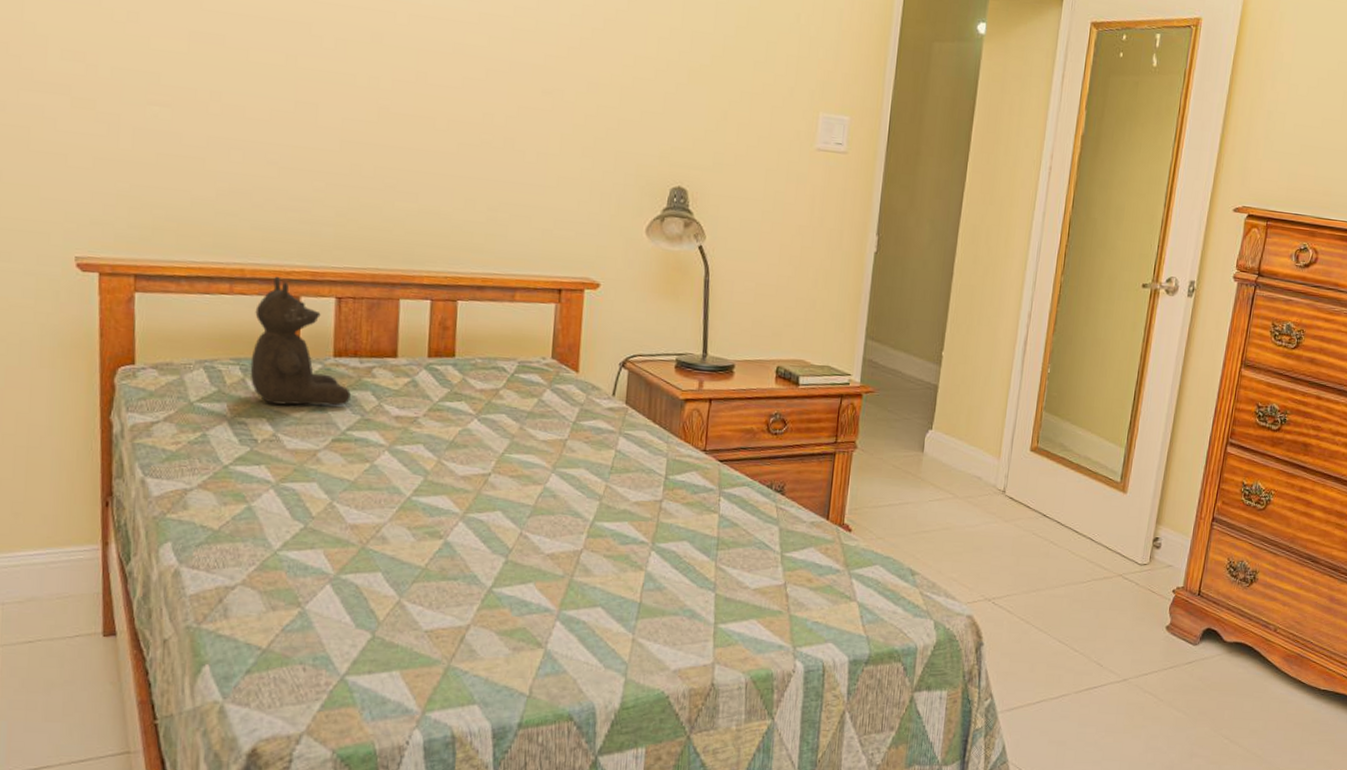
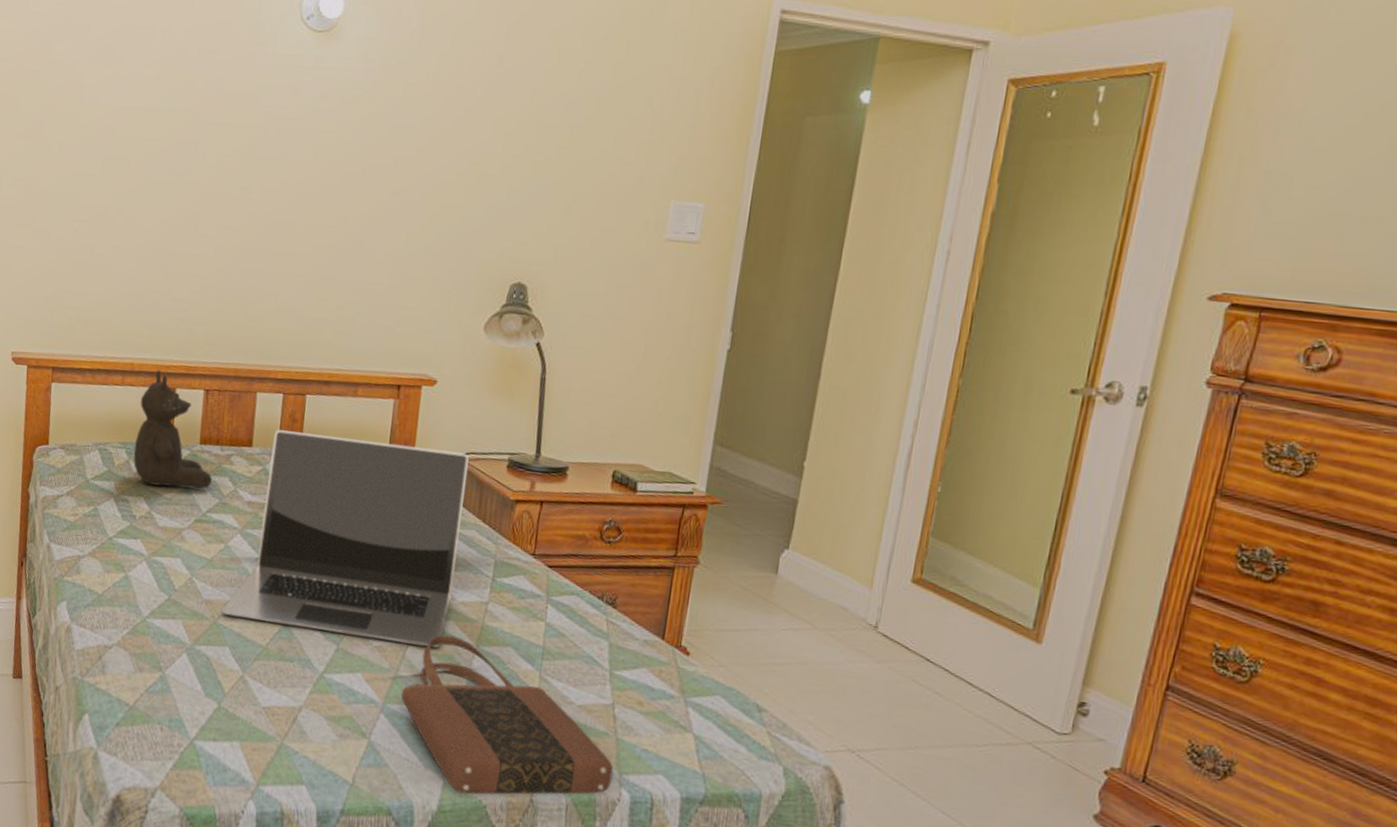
laptop: none [369,338,636,550] -> present [221,429,469,648]
tote bag: none [577,535,788,688] -> present [401,634,614,795]

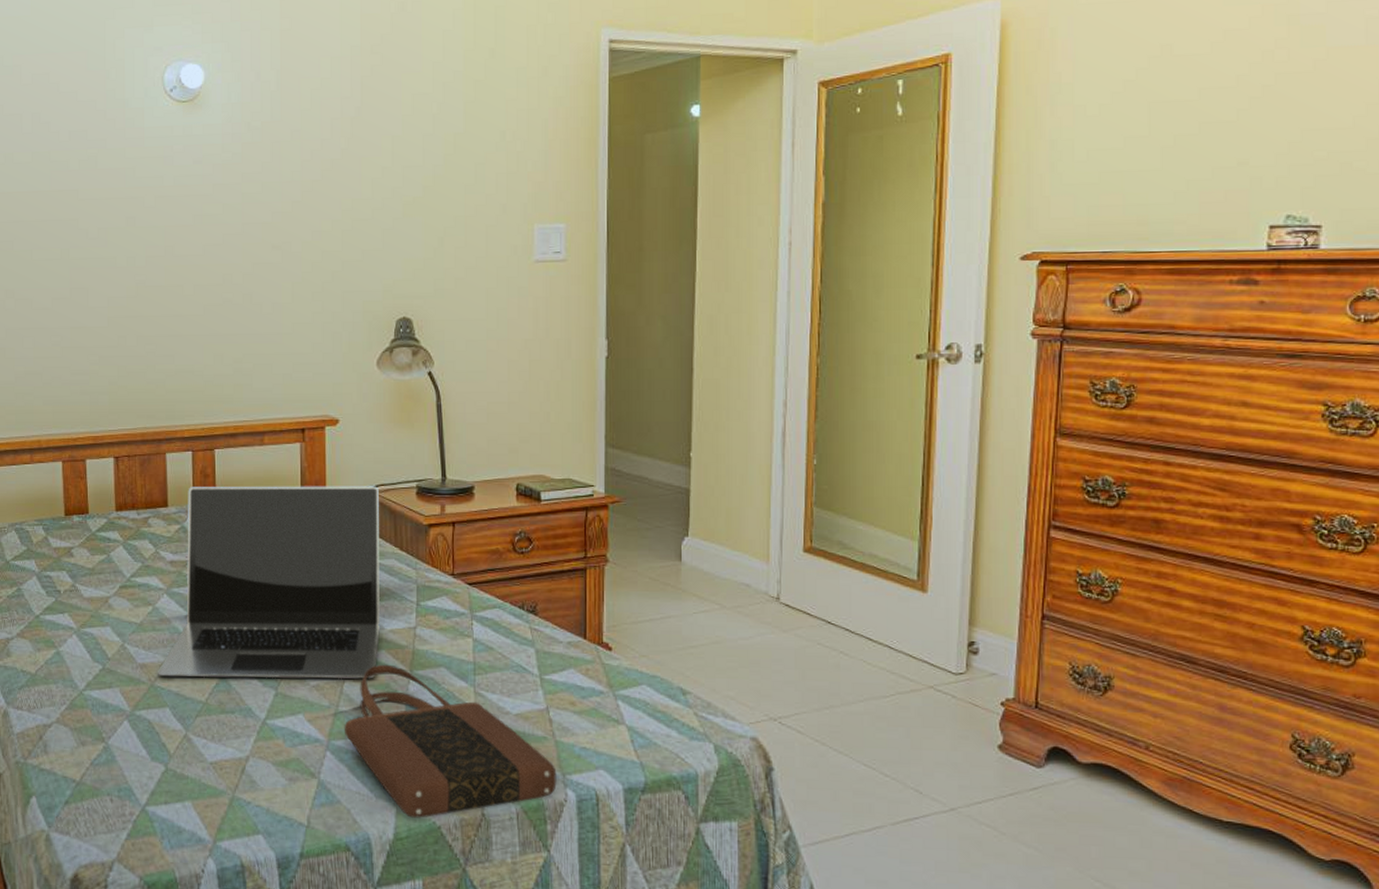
teddy bear: present [133,370,212,490] -> none [51,443,132,558]

